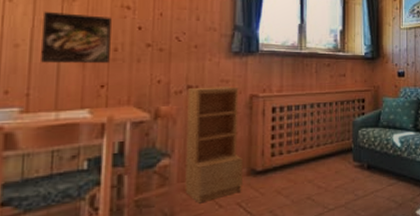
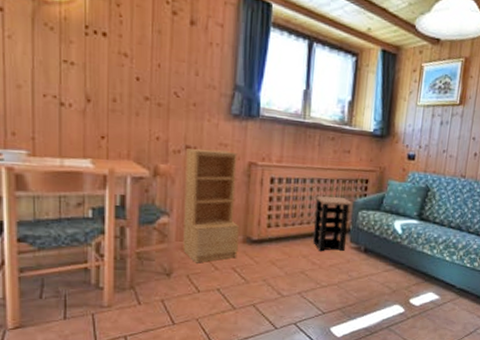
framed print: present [41,11,112,63] -> none [43,51,109,113]
side table: none [316,118,352,175] -> present [312,196,353,252]

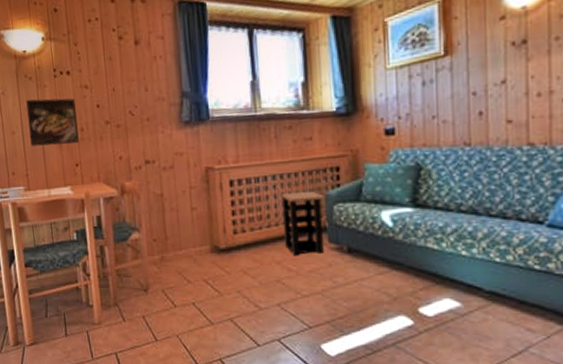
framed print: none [43,51,109,113] -> present [26,98,79,146]
bookshelf: present [183,148,239,263] -> none [146,159,208,277]

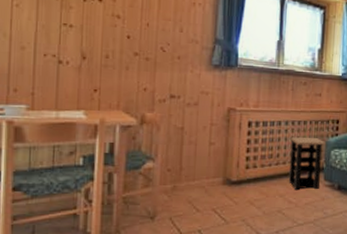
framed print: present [26,98,79,146] -> none [43,16,104,69]

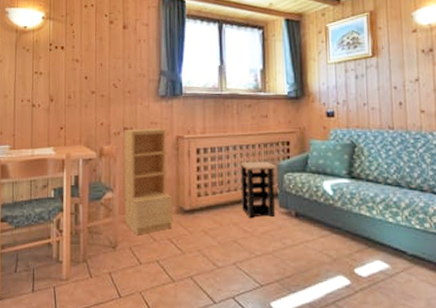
bookshelf: none [166,97,219,206] -> present [125,128,173,235]

